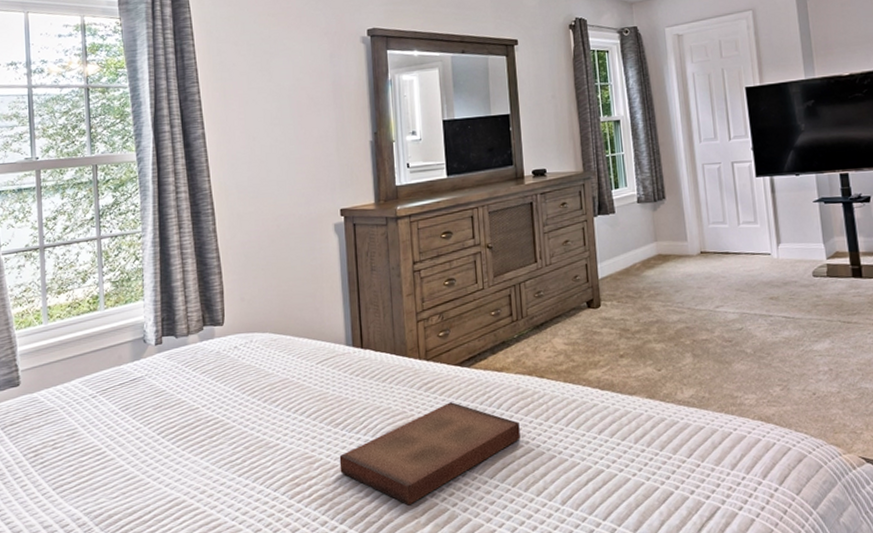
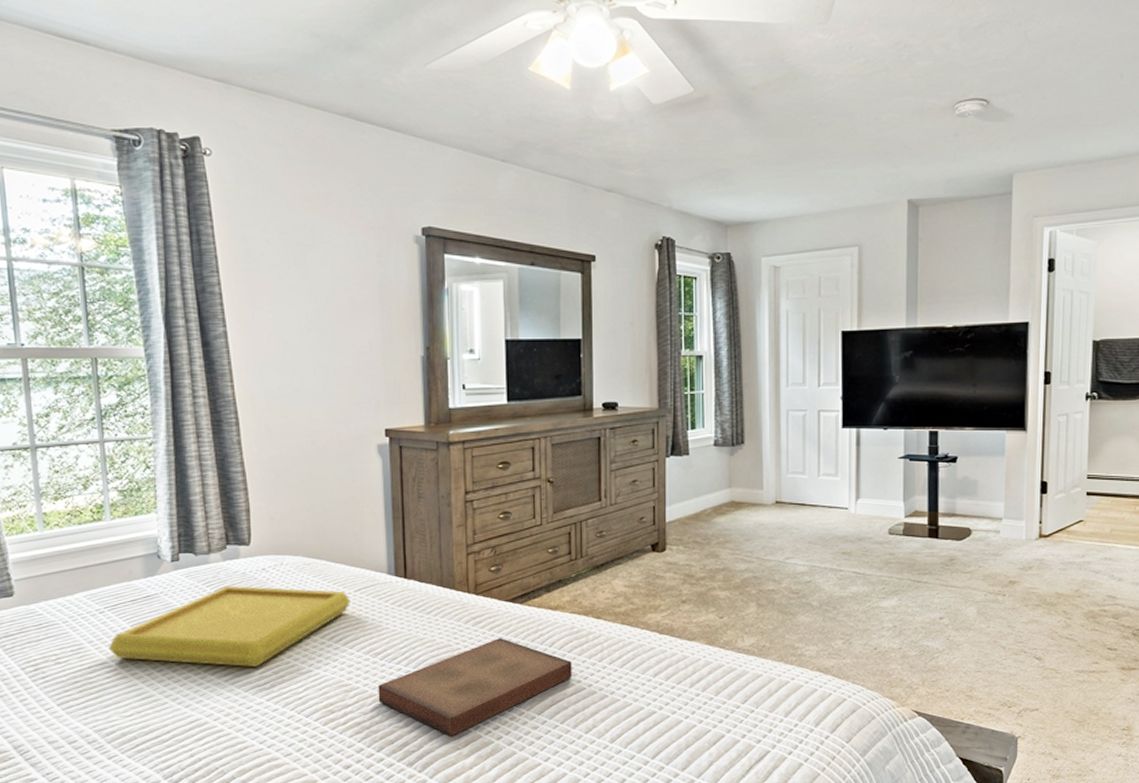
serving tray: none [99,364,313,444] -> present [109,586,351,667]

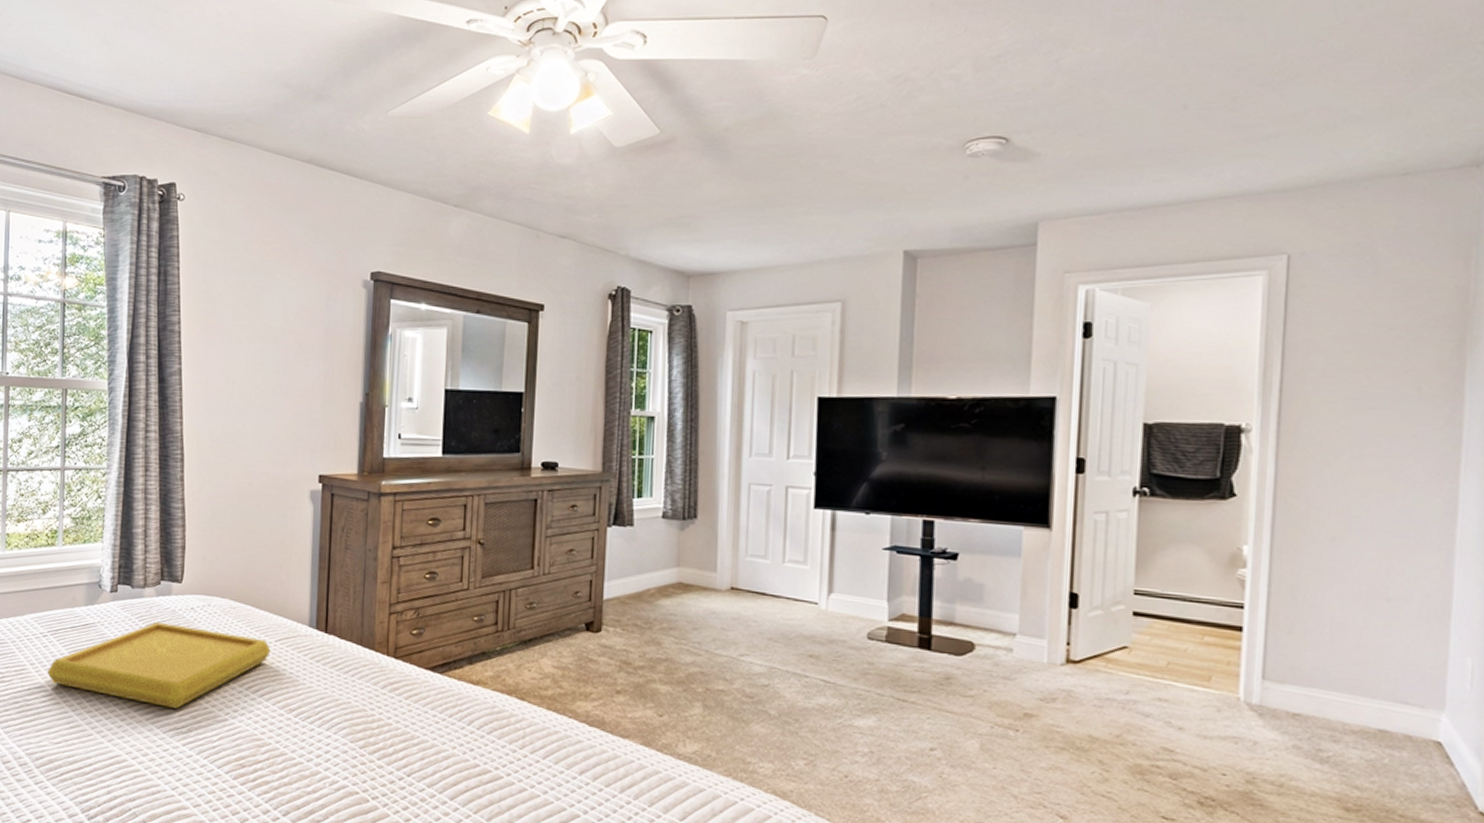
book: present [378,638,572,737] -> none [288,708,490,811]

